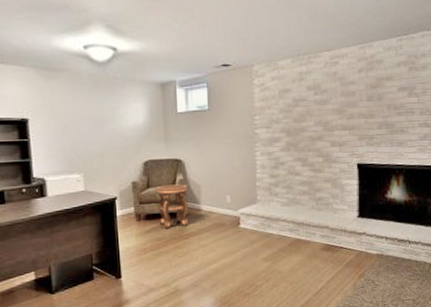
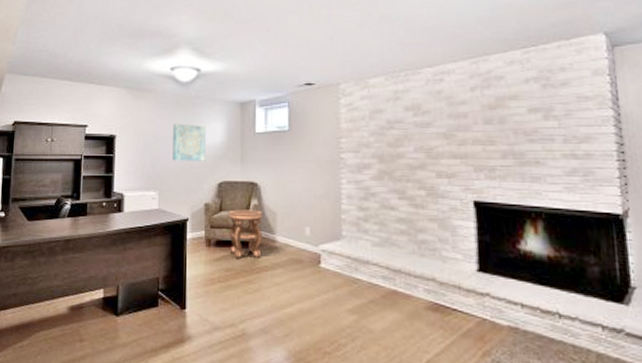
wall art: none [92,105,130,143] -> present [172,124,206,161]

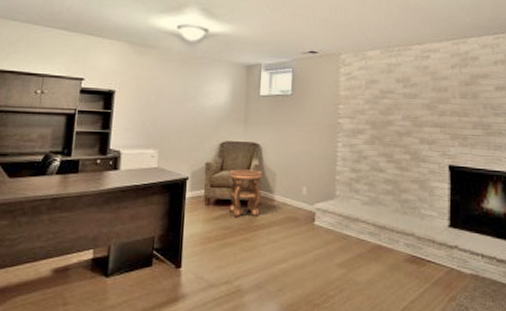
wall art: present [172,124,206,161] -> none [175,82,211,121]

